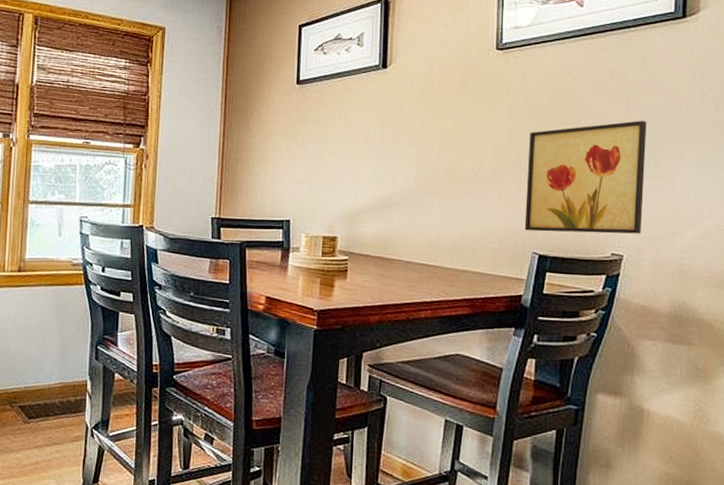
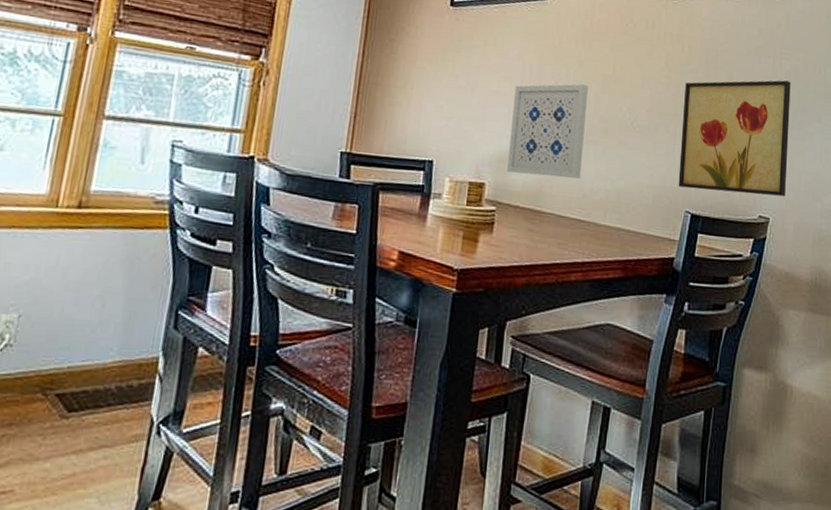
wall art: none [357,143,430,228] -> present [507,84,588,179]

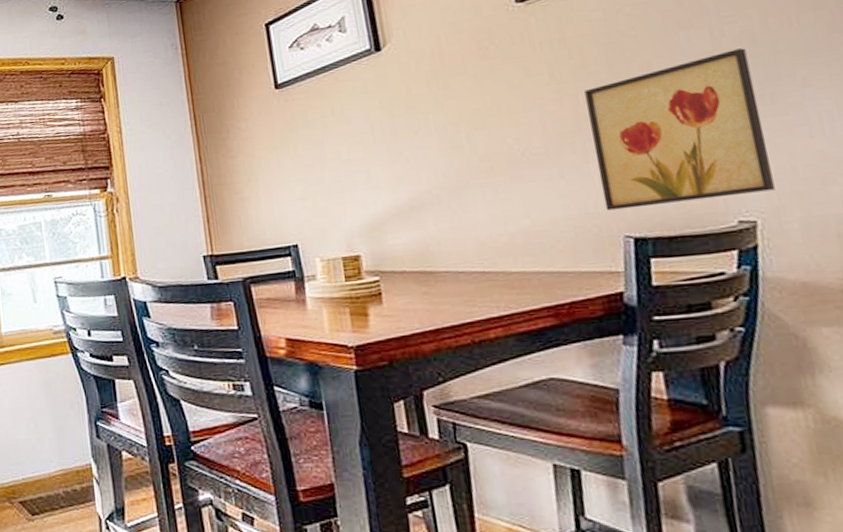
wall art: present [507,84,588,179] -> none [368,127,473,238]

